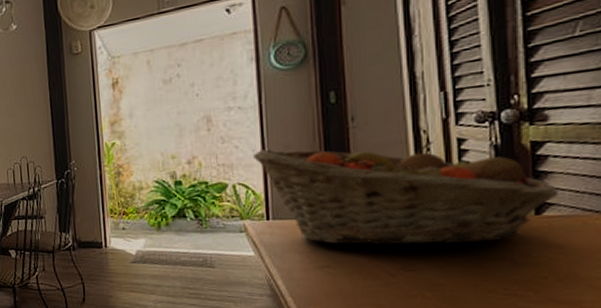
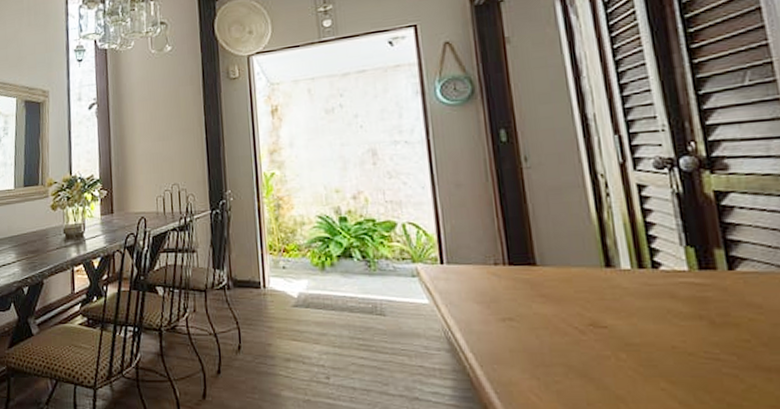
fruit basket: present [252,141,560,245] -> none [422,186,751,299]

